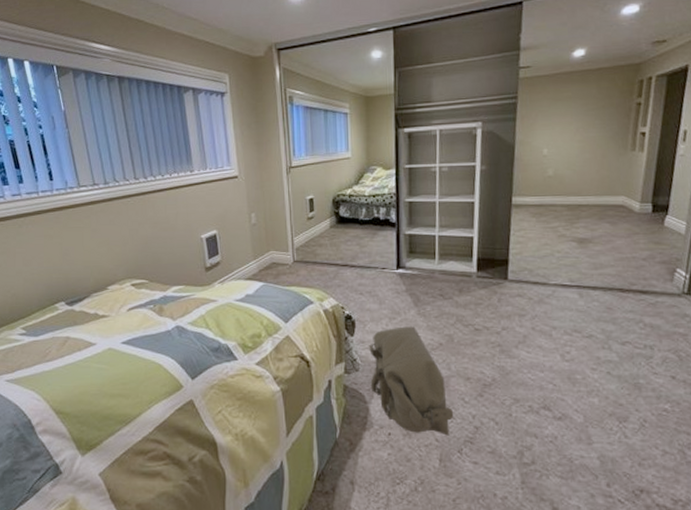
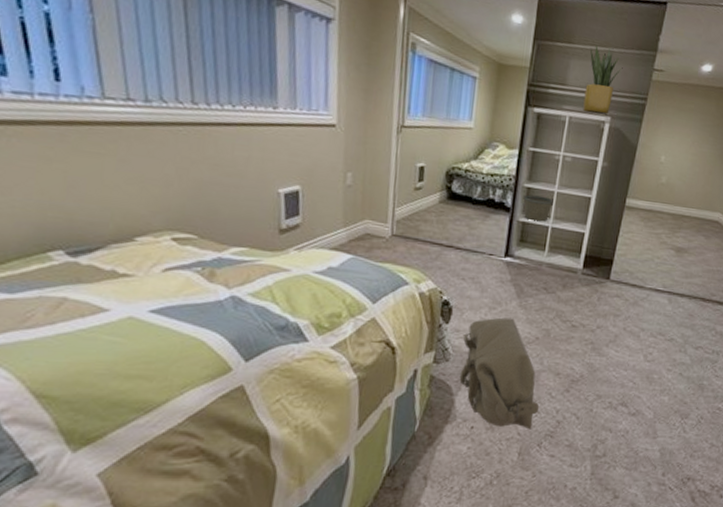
basket: none [407,208,436,232] -> present [524,195,553,222]
planter: none [451,58,485,123] -> present [583,45,622,115]

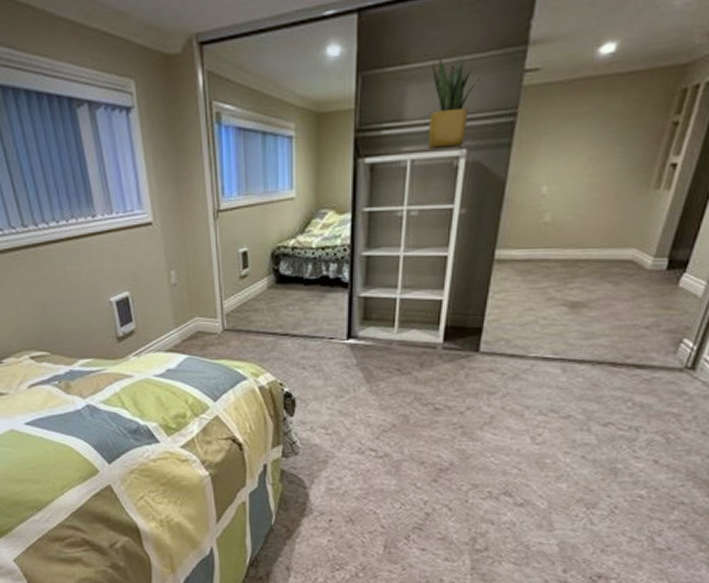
duffel bag: present [459,317,540,430] -> none [311,405,404,522]
basket: present [524,195,553,222] -> none [364,263,399,294]

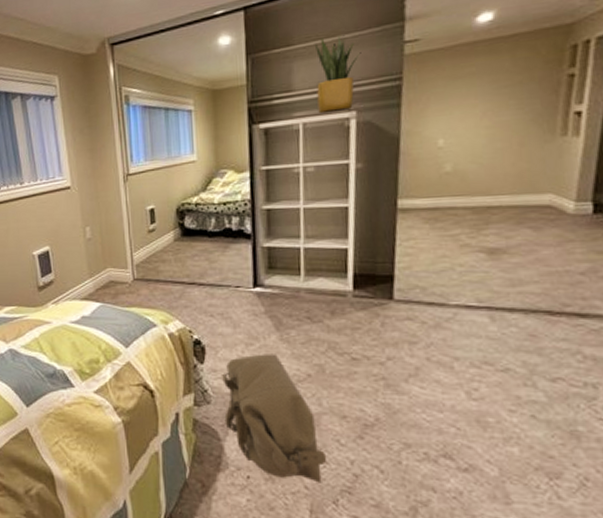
duffel bag: none [311,405,404,522] -> present [222,354,327,483]

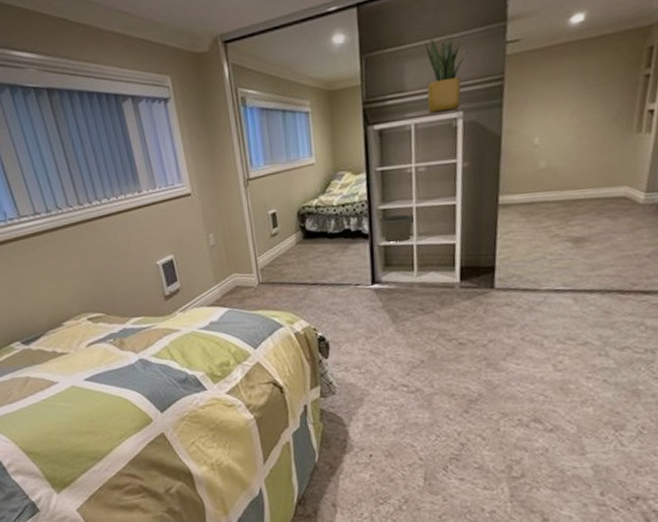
duffel bag: present [222,354,327,483] -> none [345,344,438,454]
basket: none [265,215,301,245] -> present [381,214,413,243]

